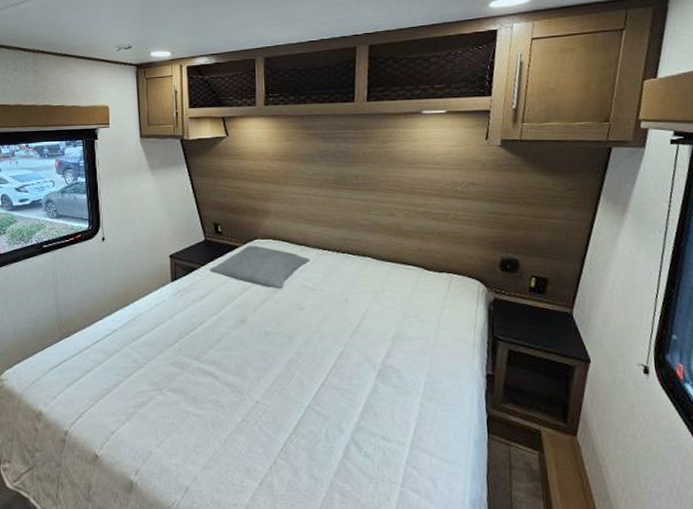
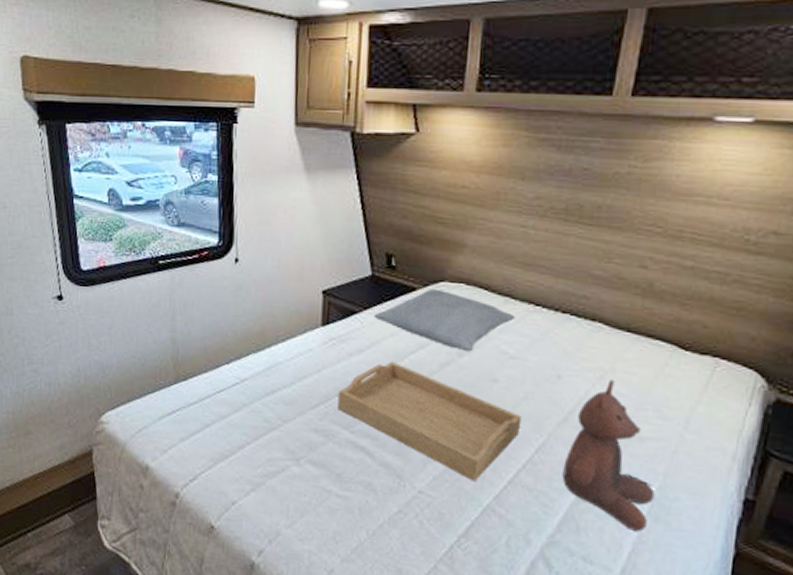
serving tray: none [188,302,325,389] -> present [337,361,522,482]
stuffed bear: none [358,297,426,410] -> present [562,379,655,532]

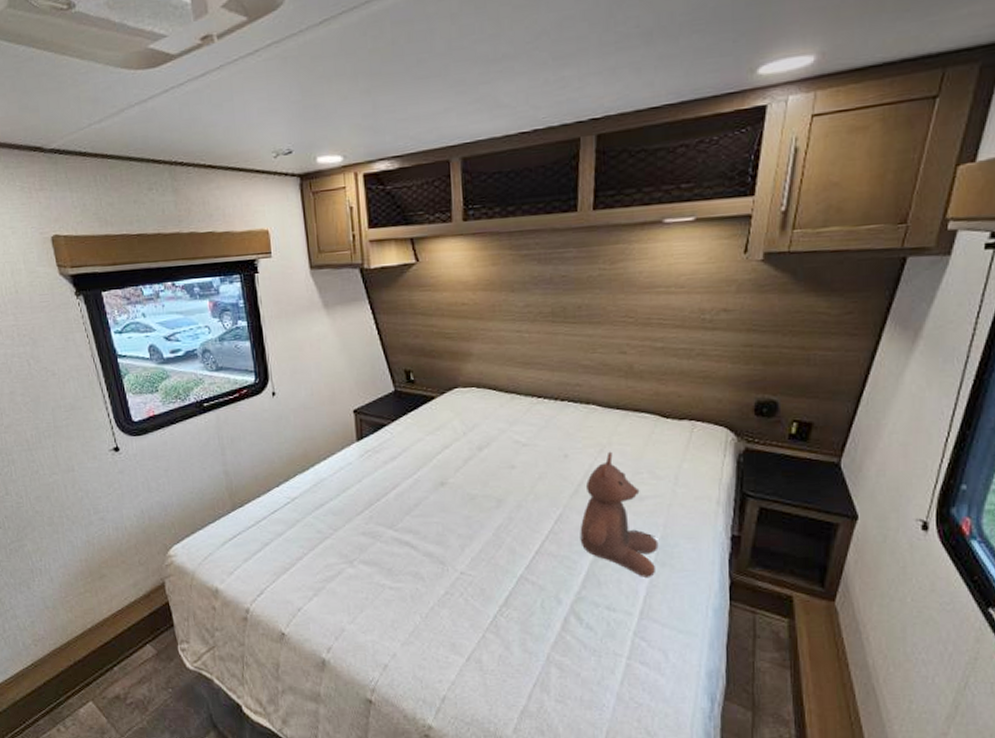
serving tray: present [337,361,522,482] -> none [379,463,540,557]
pillow: present [374,288,515,352] -> none [401,395,522,446]

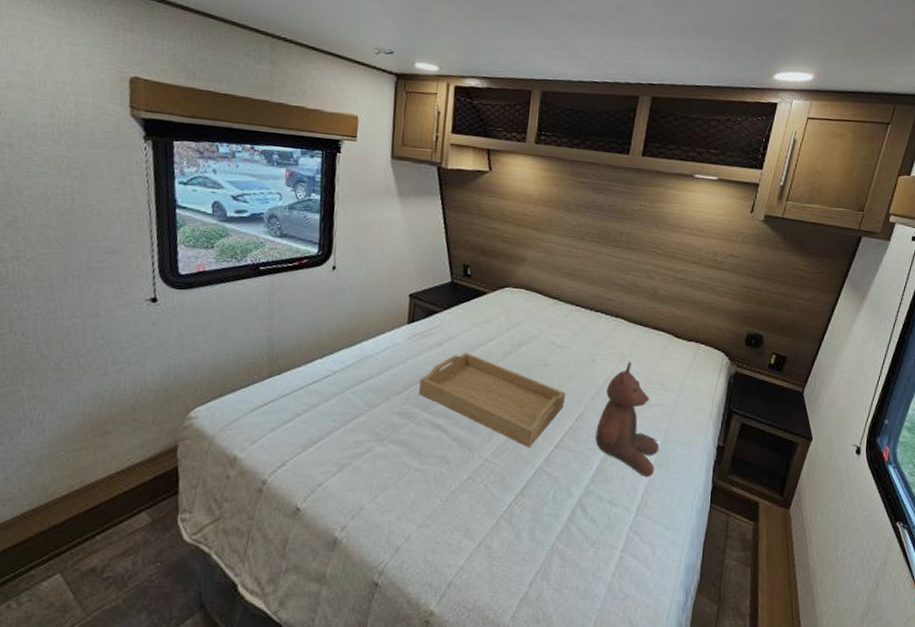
serving tray: none [379,463,540,557] -> present [419,352,566,448]

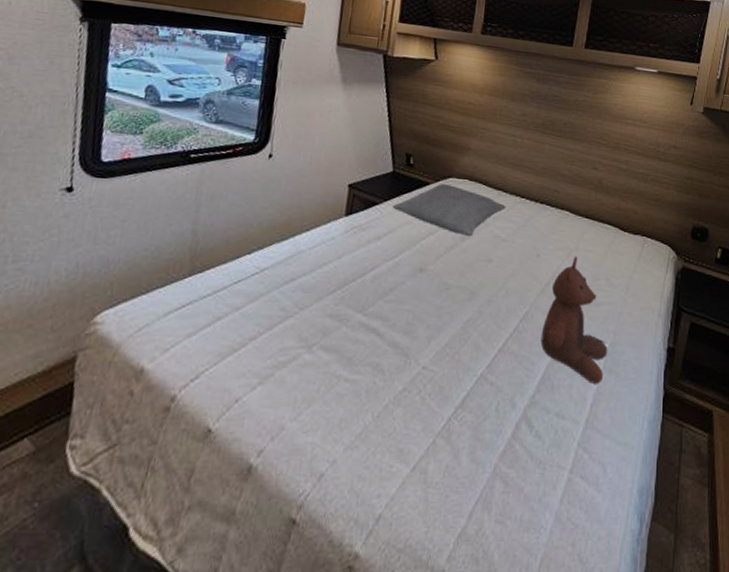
serving tray: present [419,352,566,448] -> none [353,246,510,353]
pillow: none [452,292,561,343] -> present [392,183,506,237]

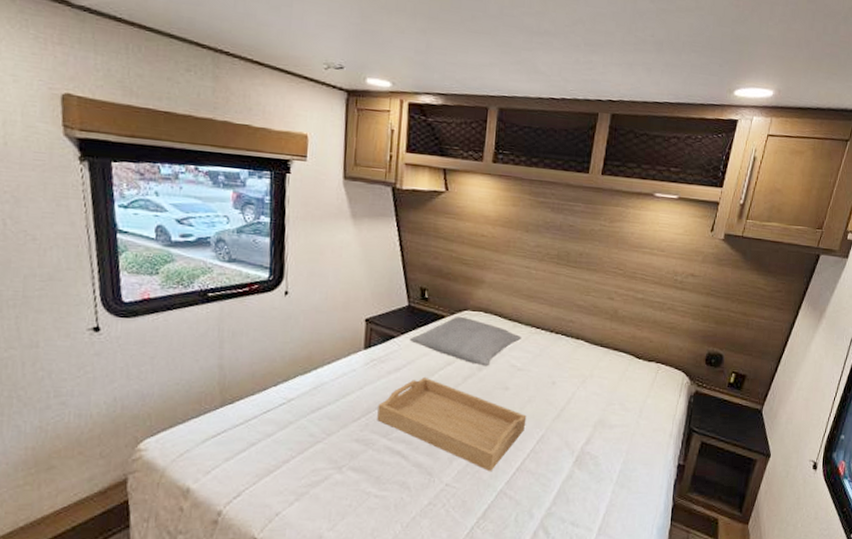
serving tray: none [353,246,510,353] -> present [377,376,527,472]
stuffed bear: present [540,256,608,384] -> none [556,382,621,497]

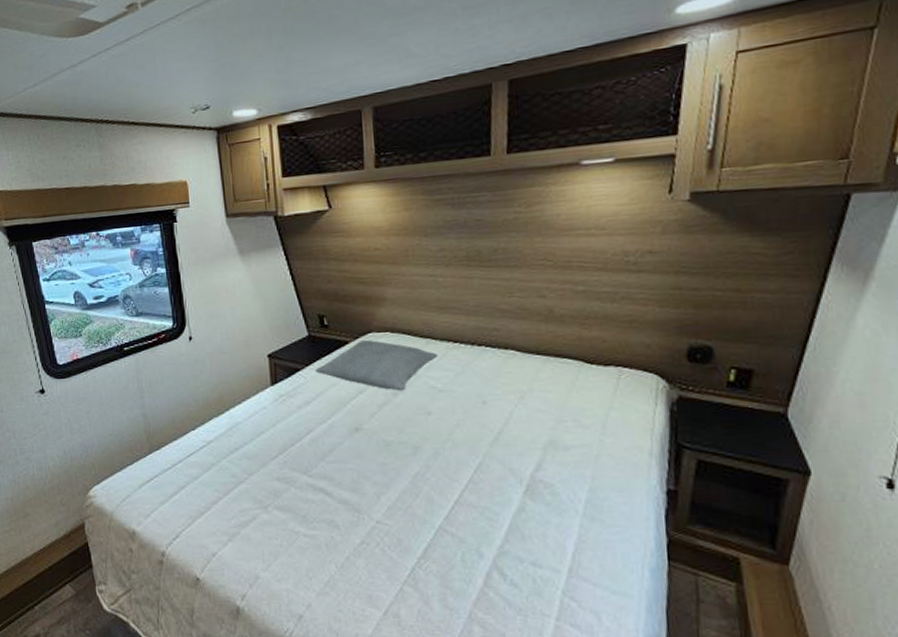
serving tray: present [377,376,527,472] -> none [293,408,458,507]

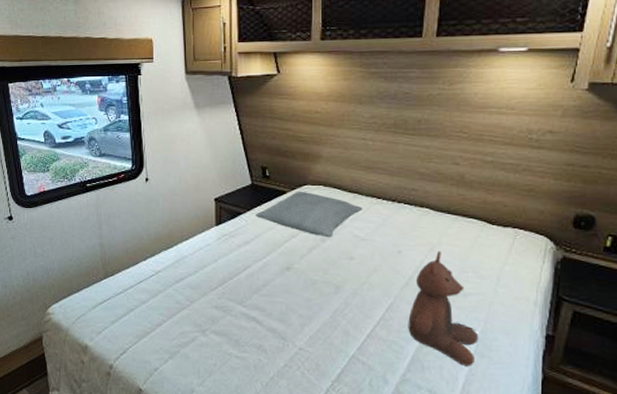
stuffed bear: none [501,398,587,532] -> present [408,250,479,366]

